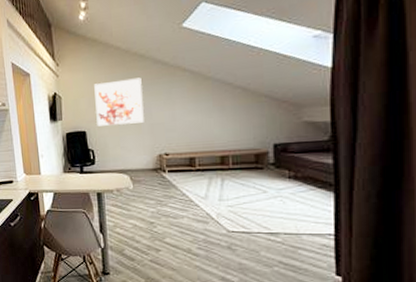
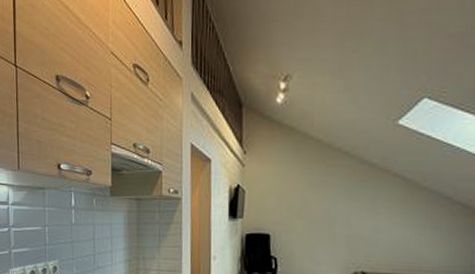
wall art: present [94,77,144,126] -> none [284,178,343,232]

